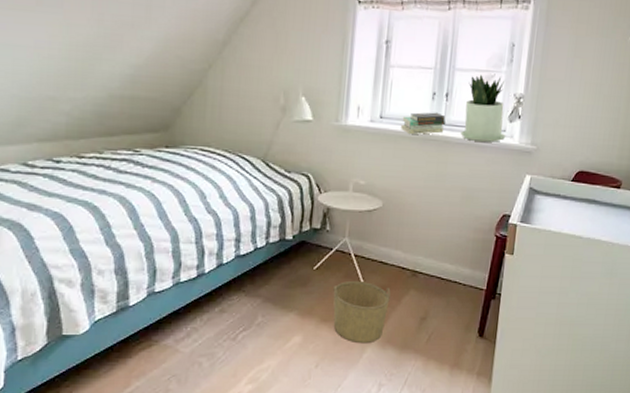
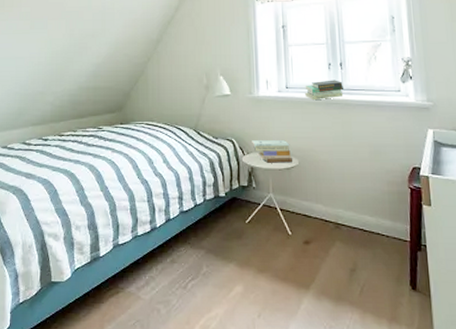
books: none [331,177,376,205] -> present [252,139,292,163]
basket: present [333,280,391,344] -> none [265,233,318,295]
planter: present [460,74,506,143] -> none [358,44,402,103]

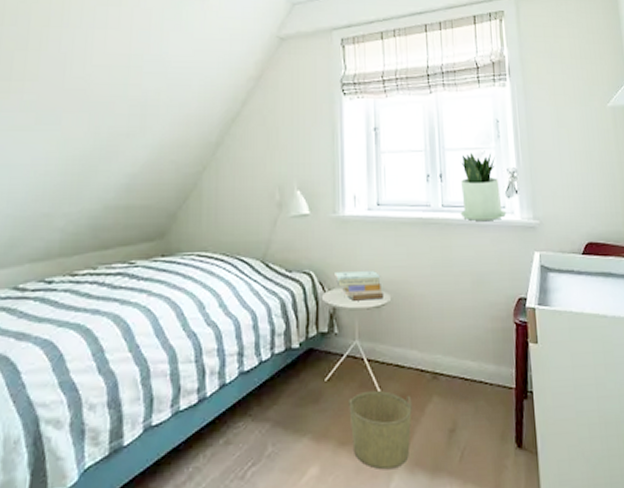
basket: none [265,233,318,295] -> present [349,390,412,470]
books: present [305,80,343,101] -> none [399,194,443,220]
planter: none [358,44,402,103] -> present [460,152,507,222]

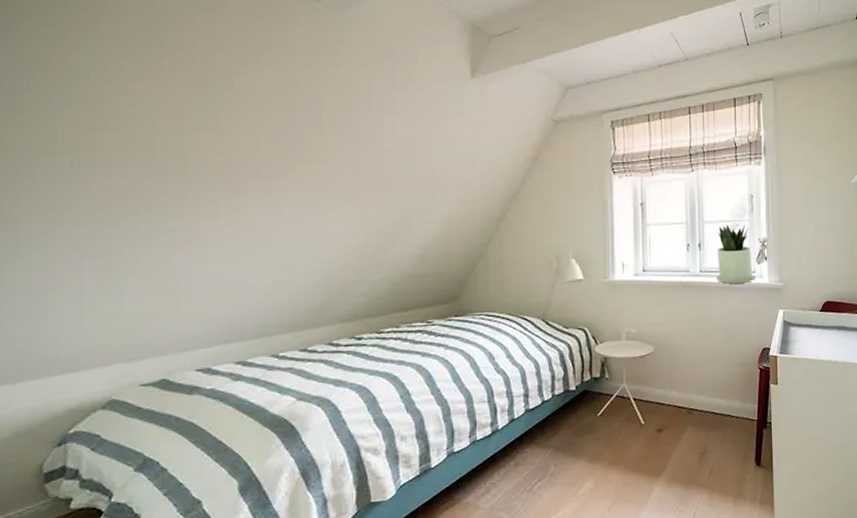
books: present [335,269,383,301] -> none [605,326,647,352]
basket: present [349,390,412,470] -> none [617,423,670,484]

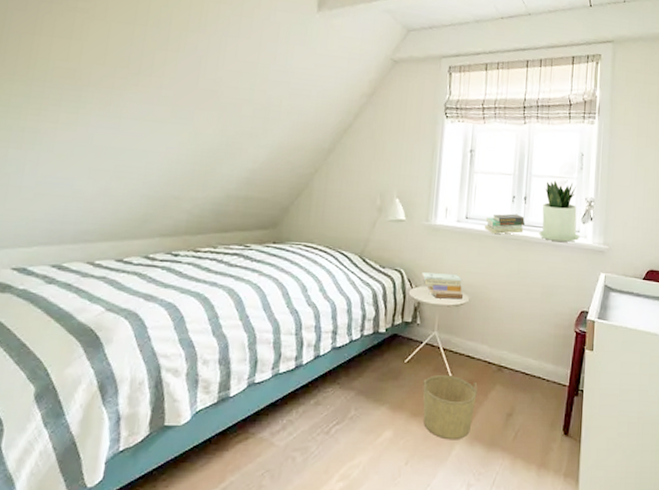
books: none [605,326,647,352] -> present [422,272,463,300]
basket: none [617,423,670,484] -> present [423,374,478,440]
books: none [662,261,701,284] -> present [485,213,525,235]

